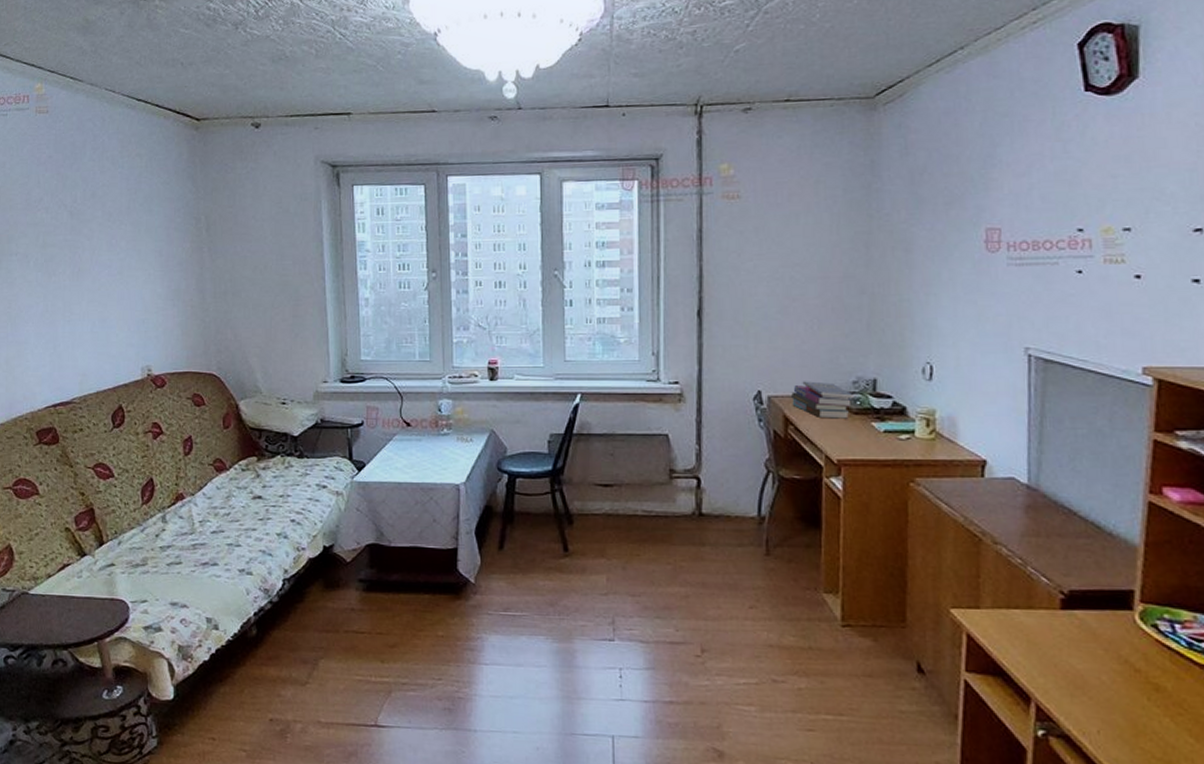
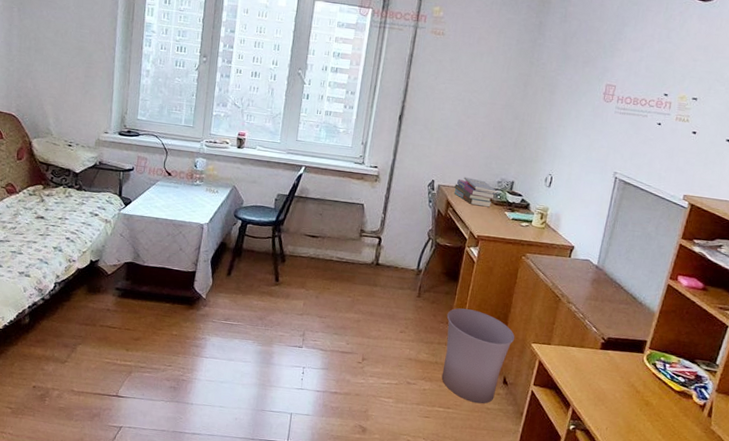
waste bin: none [813,566,923,706] -> present [441,308,515,404]

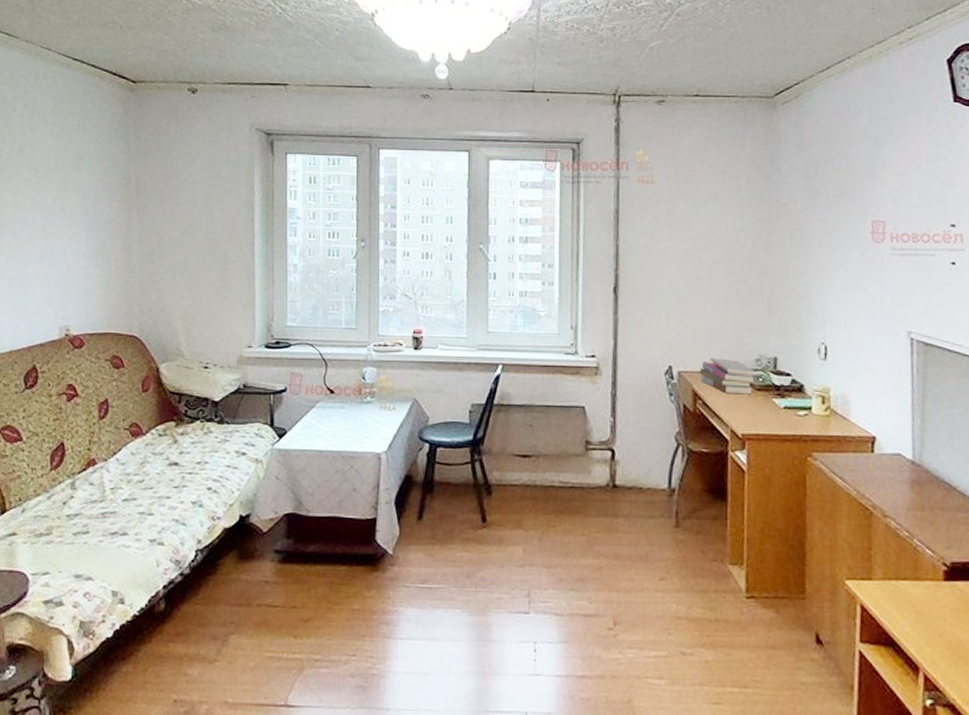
waste bin: present [441,308,515,404] -> none [720,538,820,677]

